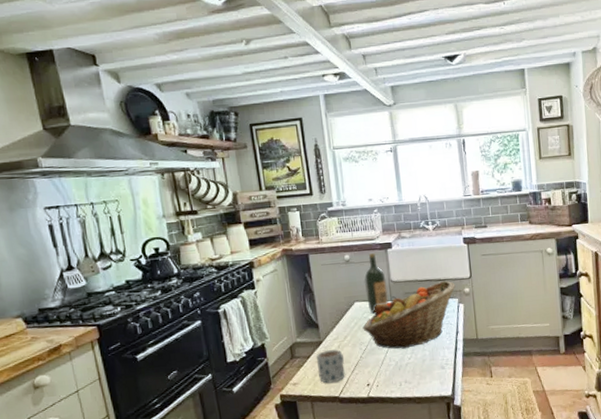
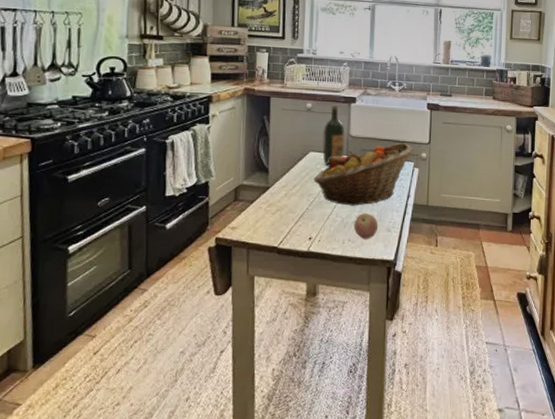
mug: present [316,349,345,383] -> none [259,196,290,232]
apple: none [408,354,432,379] -> present [354,213,379,239]

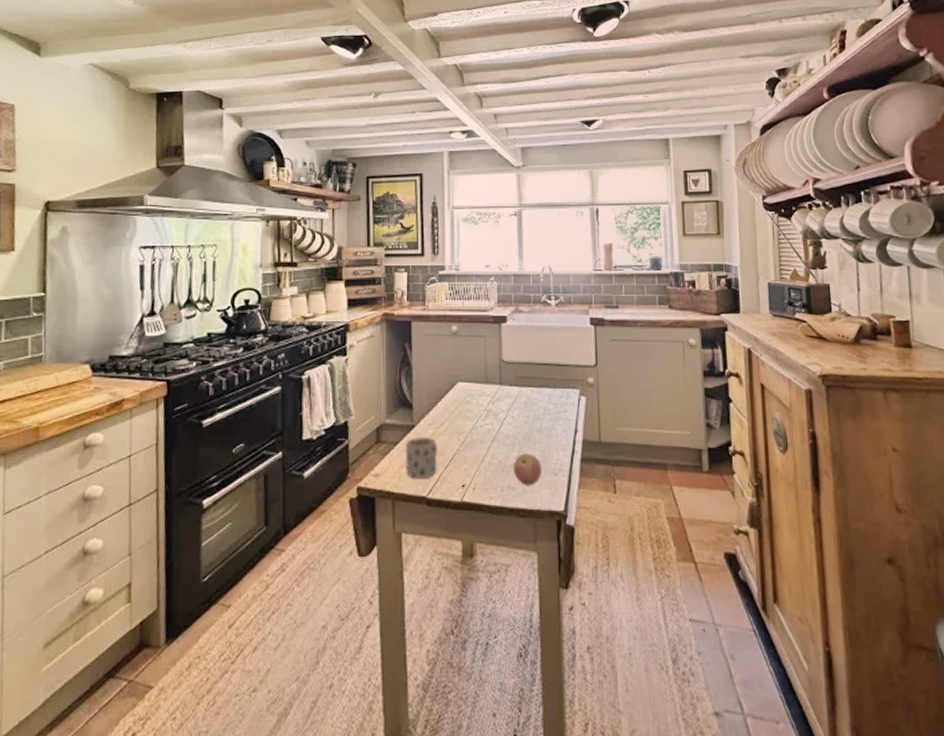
mug: none [259,196,290,232] -> present [405,436,438,479]
fruit basket: present [314,142,413,206] -> none [464,366,577,445]
wine bottle: present [322,105,345,166] -> none [471,327,497,398]

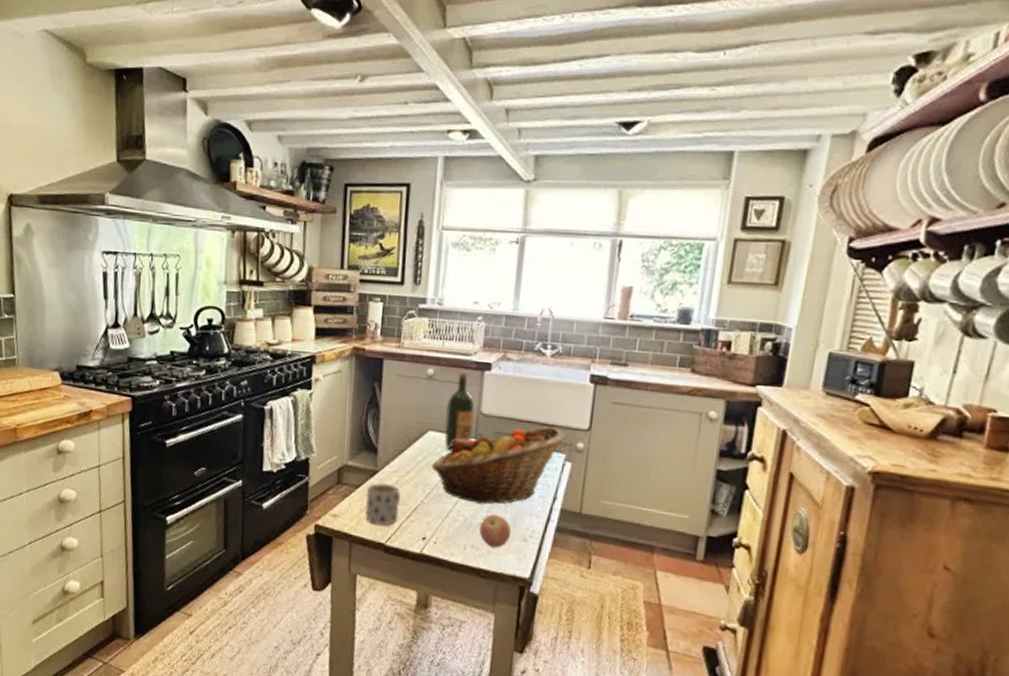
fruit basket: none [464,366,577,445] -> present [432,426,566,505]
wine bottle: none [471,327,497,398] -> present [444,373,475,451]

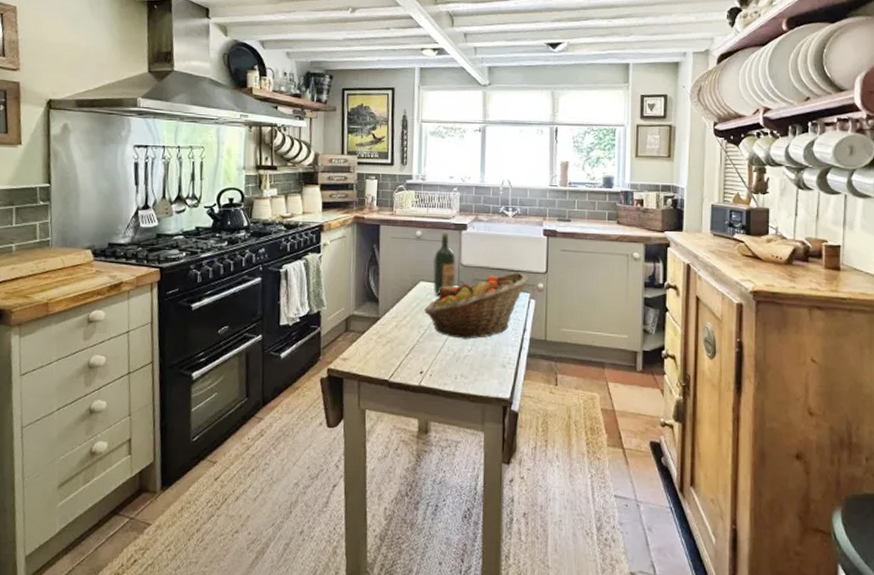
mug: present [365,482,401,526] -> none [370,327,401,364]
apple: present [479,514,512,548] -> none [466,347,493,375]

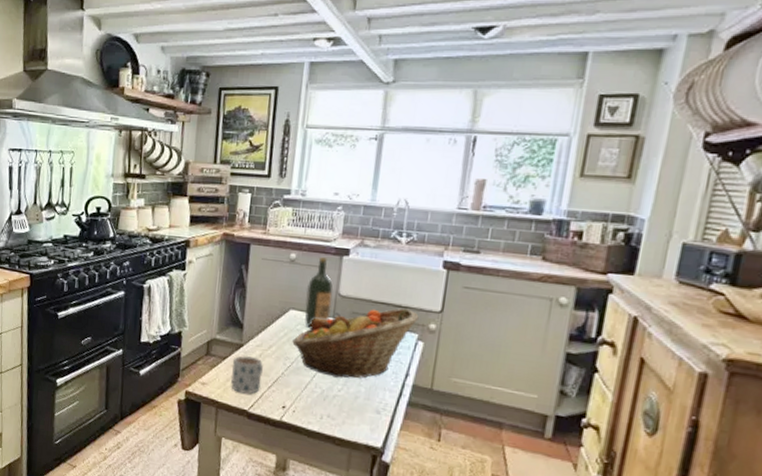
mug: none [370,327,401,364] -> present [230,355,264,394]

